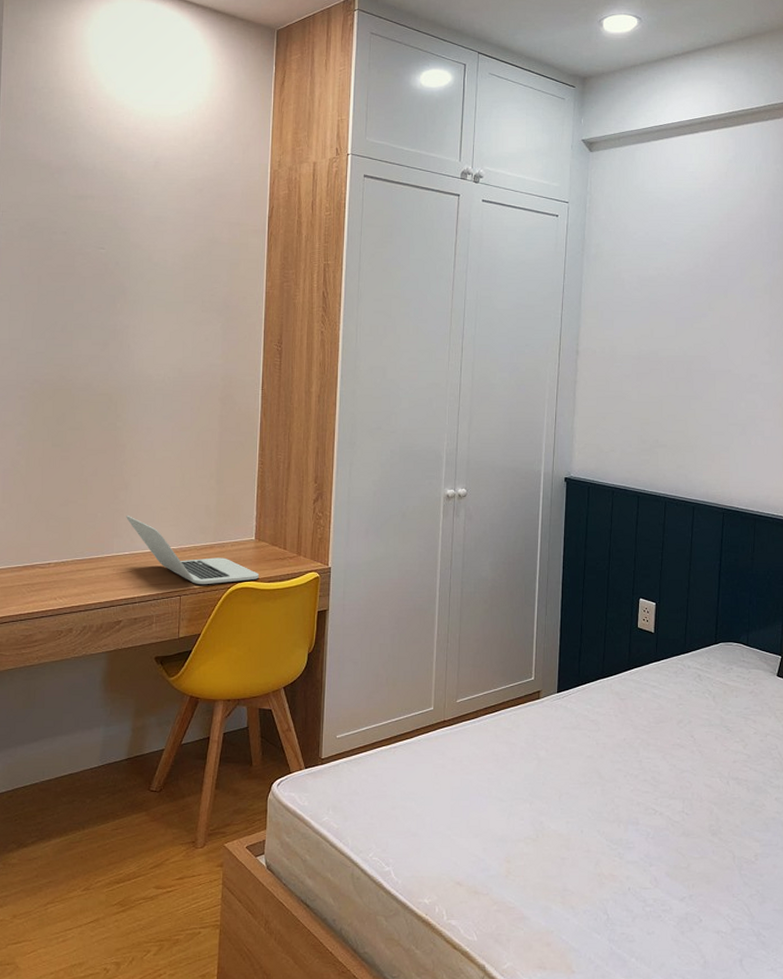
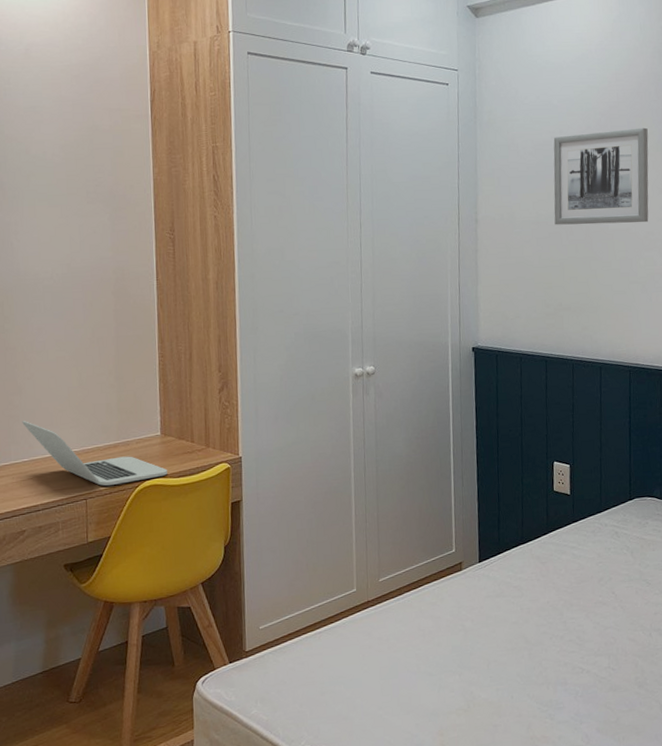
wall art: none [656,269,757,365] -> present [553,127,649,225]

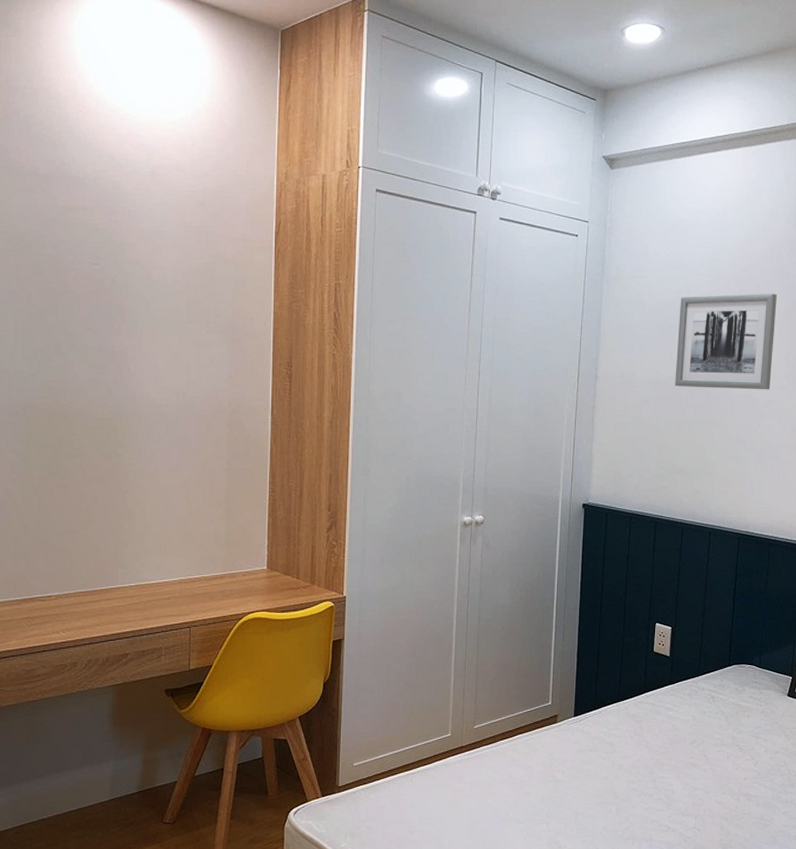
laptop: present [22,421,167,486] -> none [131,546,271,616]

